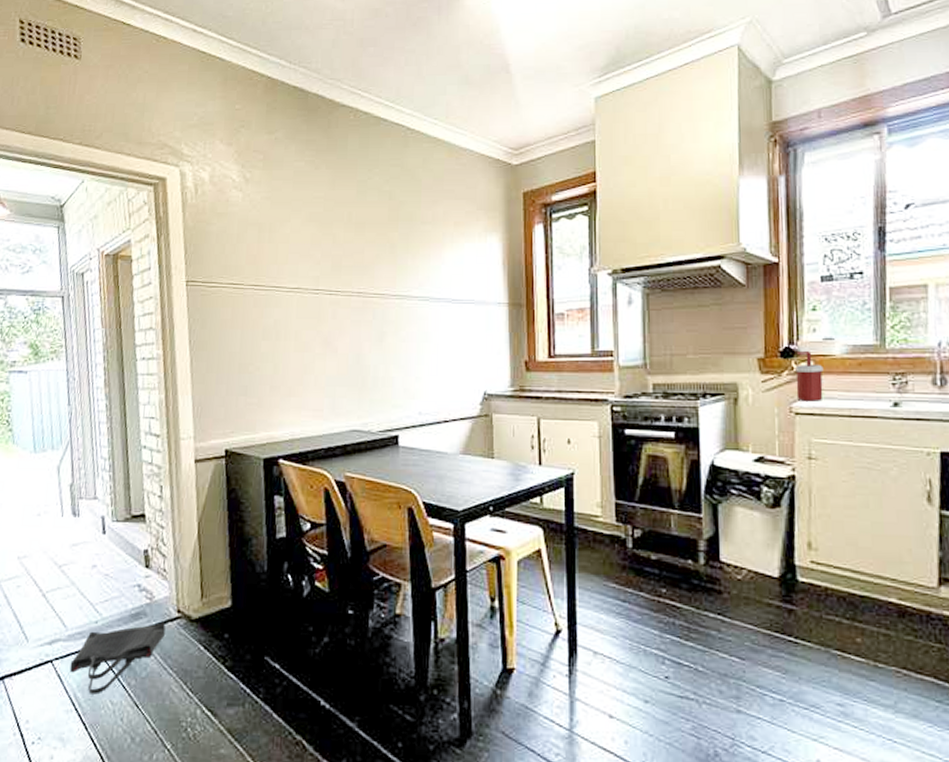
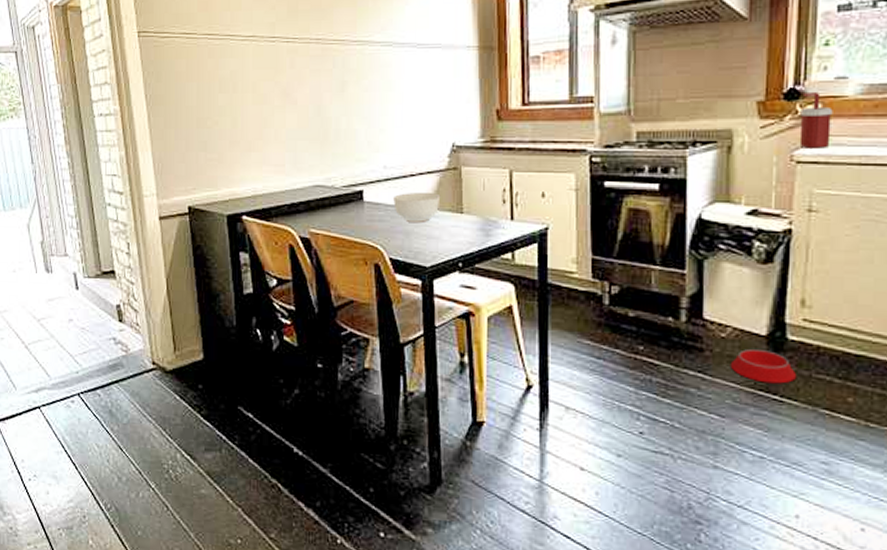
tote bag: present [70,622,165,695] -> none [57,373,142,438]
bowl: none [427,438,473,468] -> present [393,193,441,224]
pet bowl: none [747,590,809,626] -> present [730,348,797,384]

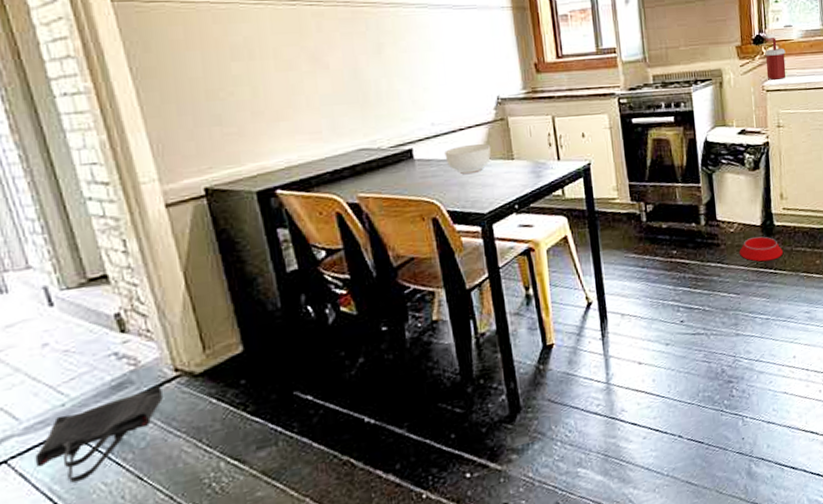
tote bag: none [57,373,142,438] -> present [35,386,163,483]

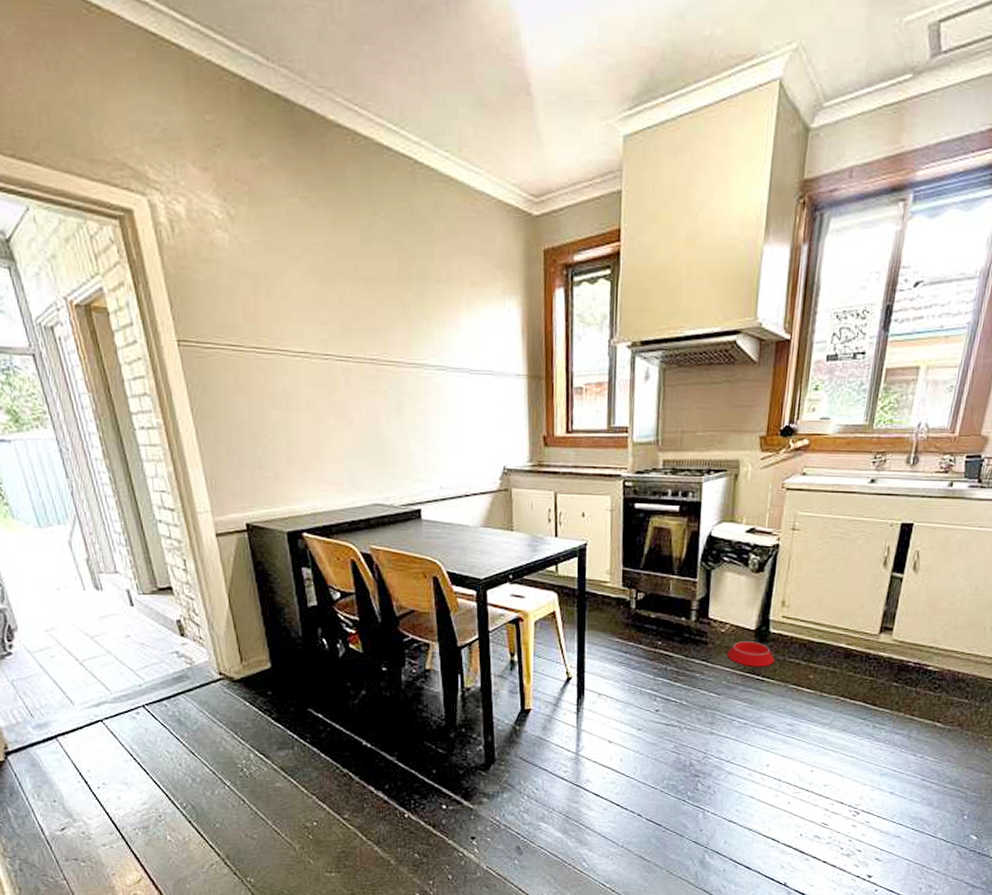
tote bag: present [35,386,163,483] -> none [121,684,210,746]
bowl: present [445,144,492,175] -> none [450,512,493,540]
soap dispenser: present [765,38,786,80] -> none [789,430,817,478]

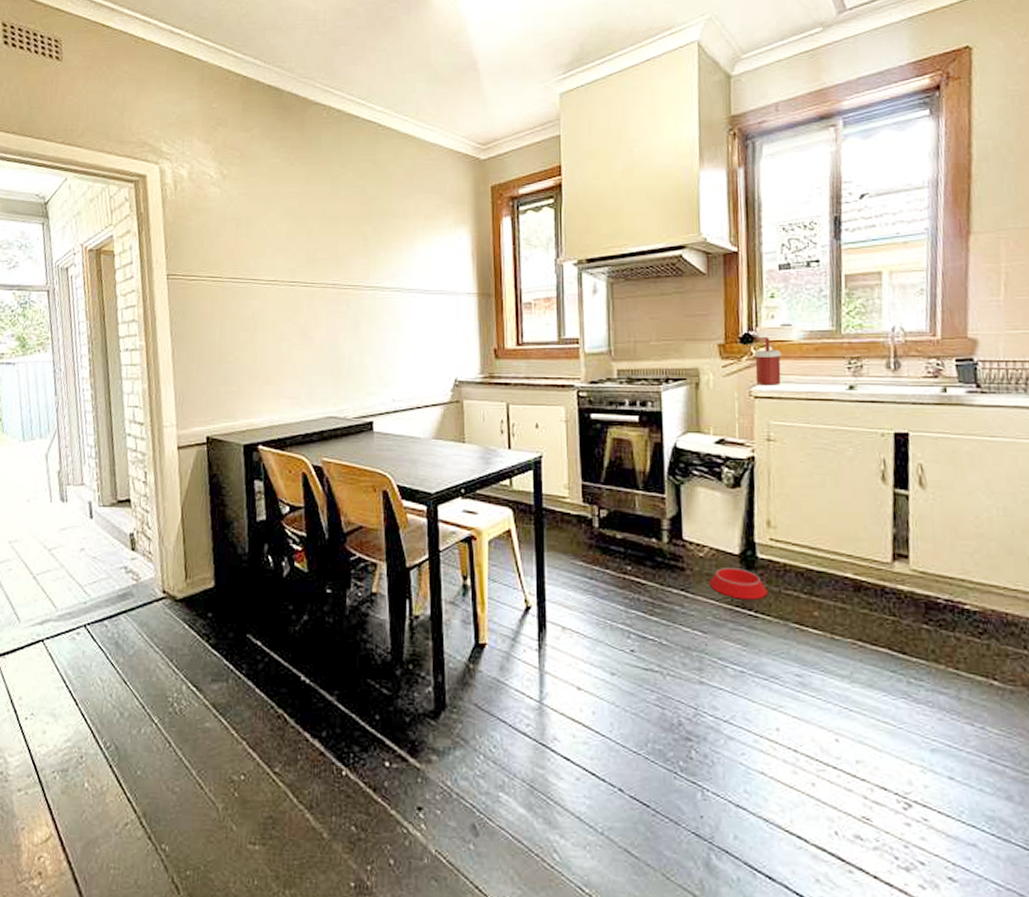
soap dispenser: none [789,430,817,478] -> present [754,337,782,385]

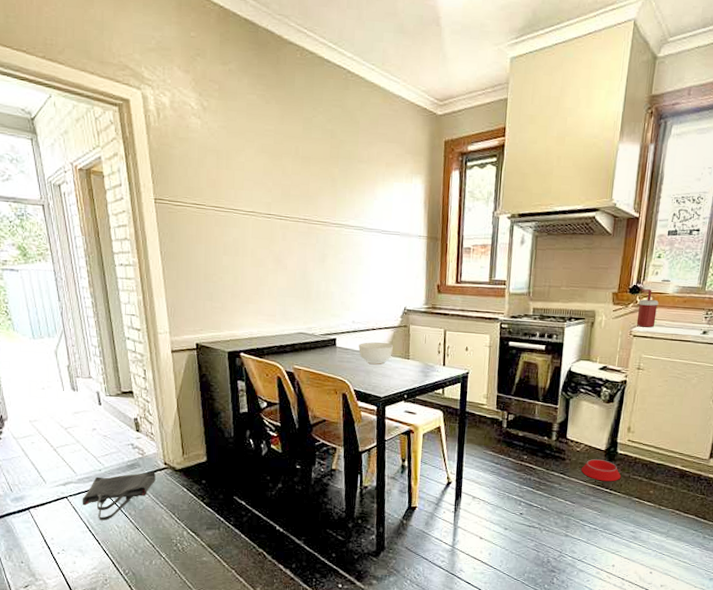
tote bag: none [60,603,151,672] -> present [82,471,156,521]
bowl: none [401,424,445,452] -> present [359,342,394,365]

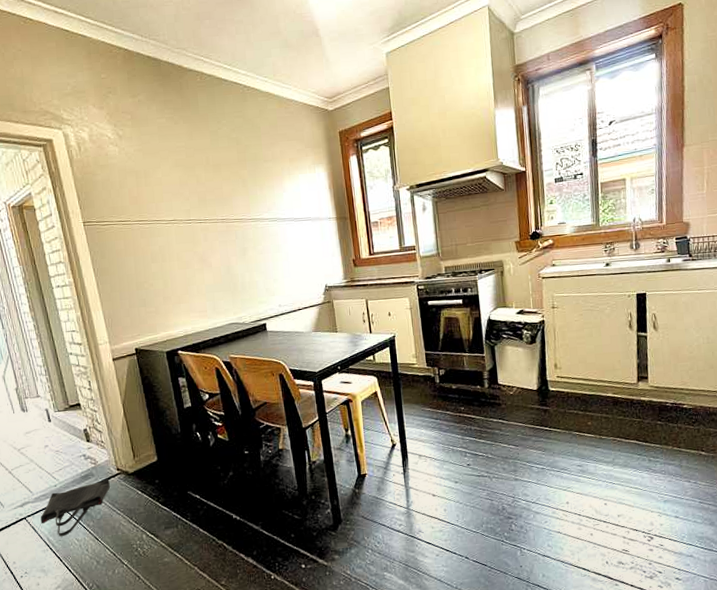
bowl: present [359,342,394,365] -> none [288,320,321,343]
pet bowl: present [581,458,622,482] -> none [517,399,558,421]
soap dispenser: present [636,289,659,328] -> none [541,233,560,269]

